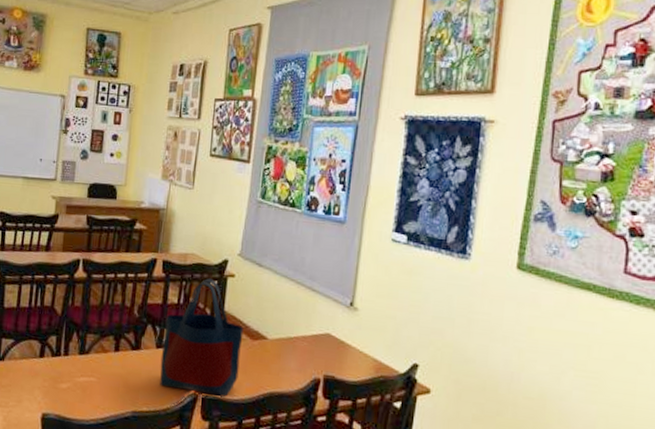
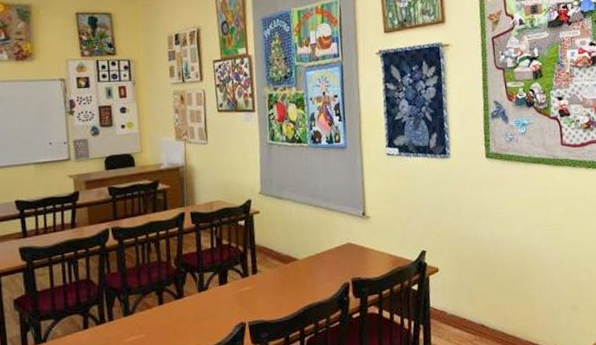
tote bag: present [160,278,244,397] -> none [202,219,279,324]

